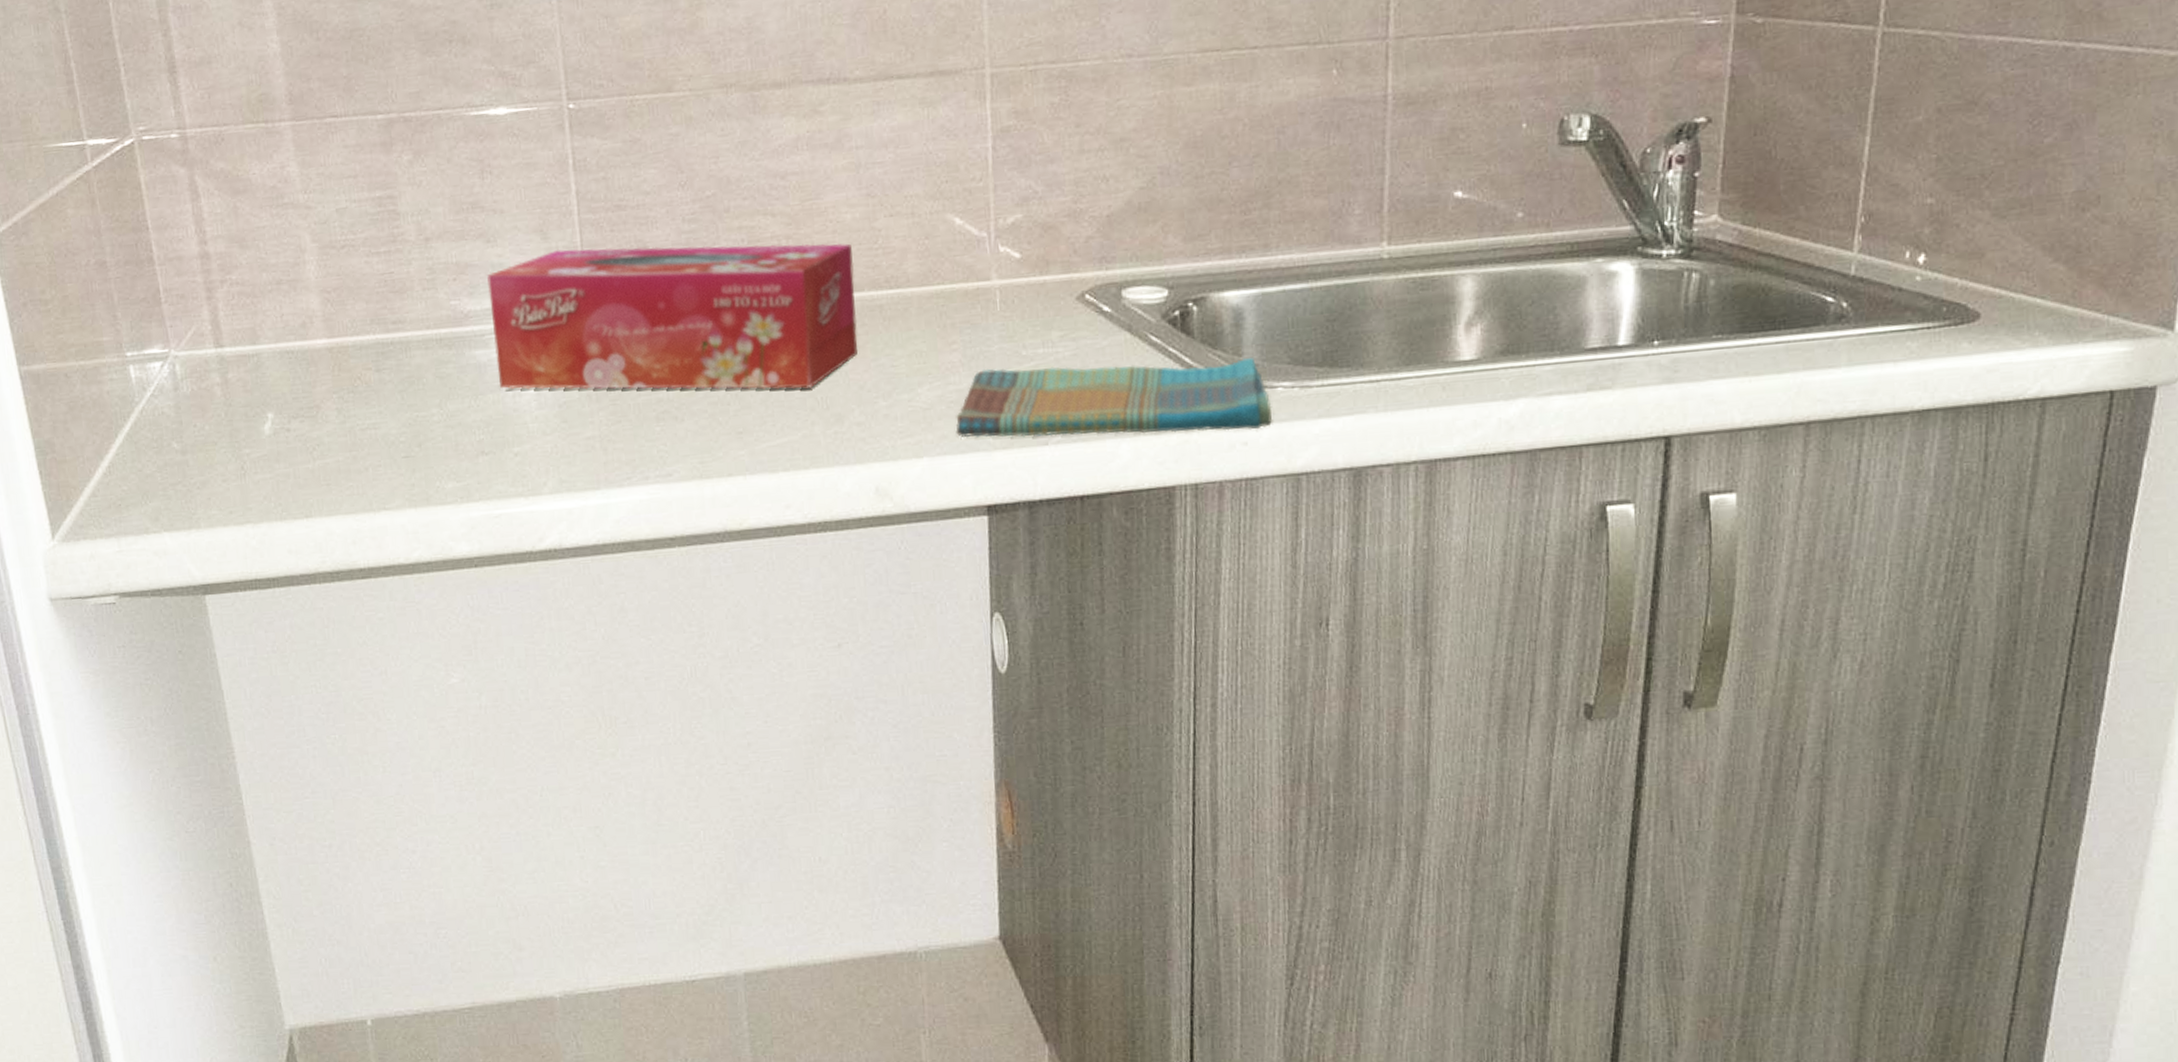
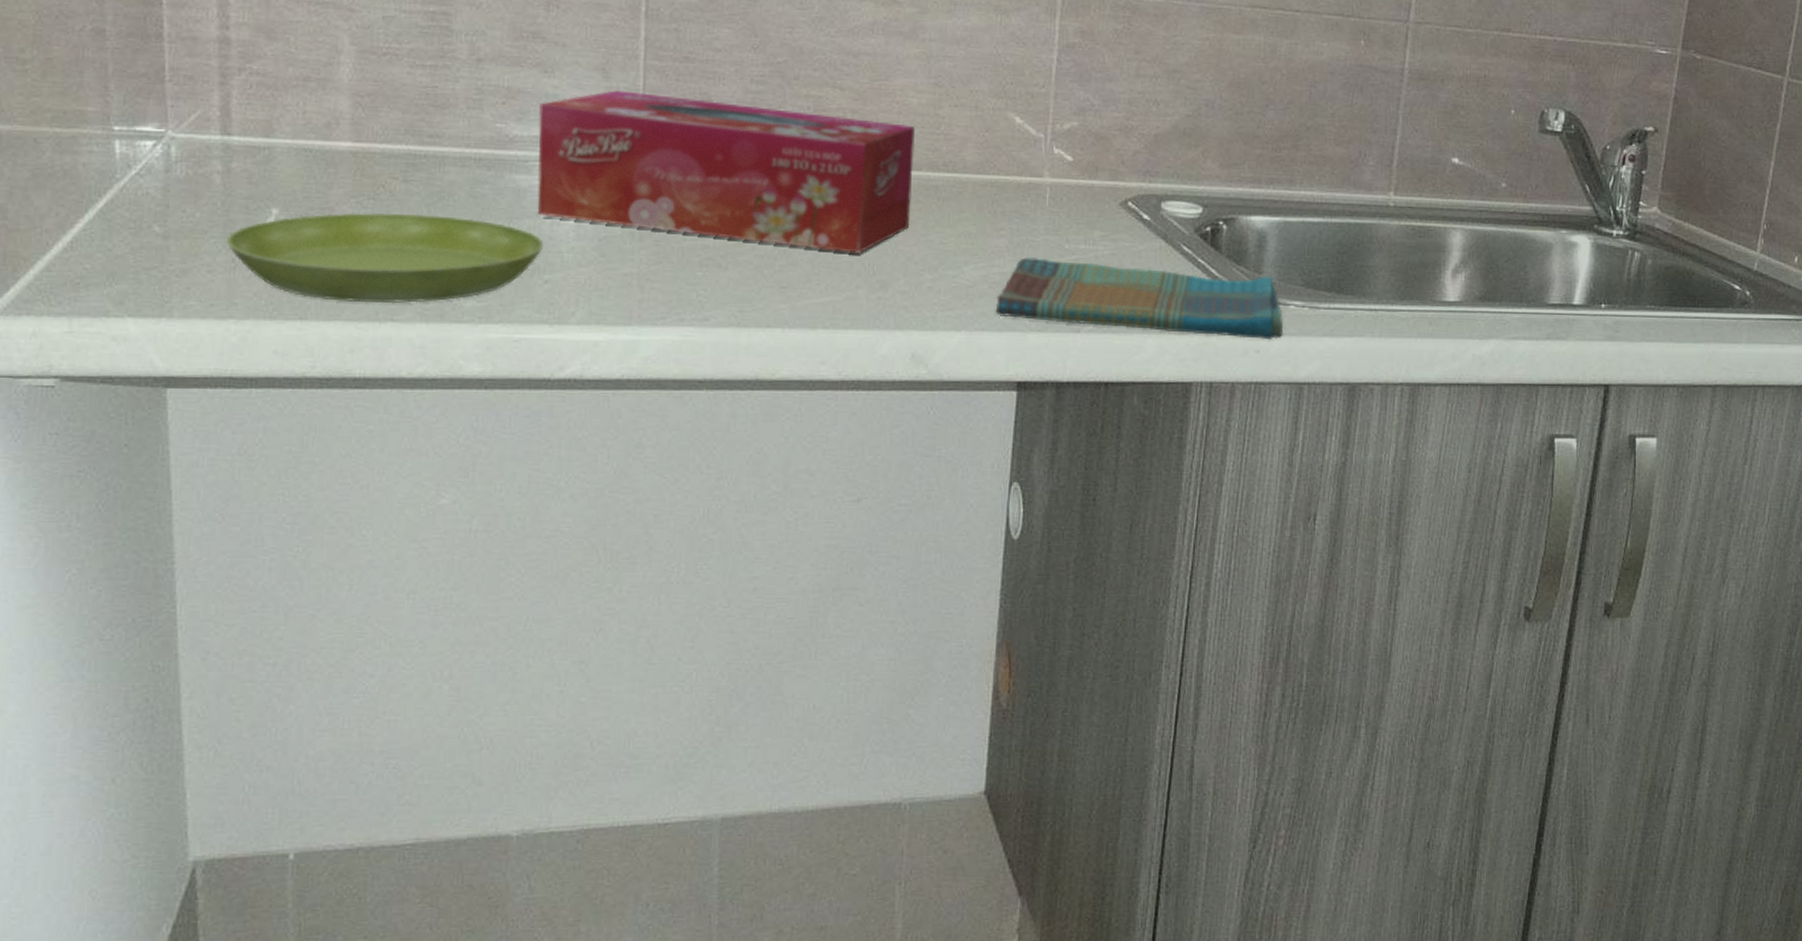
saucer: none [233,399,510,496] -> present [226,212,544,304]

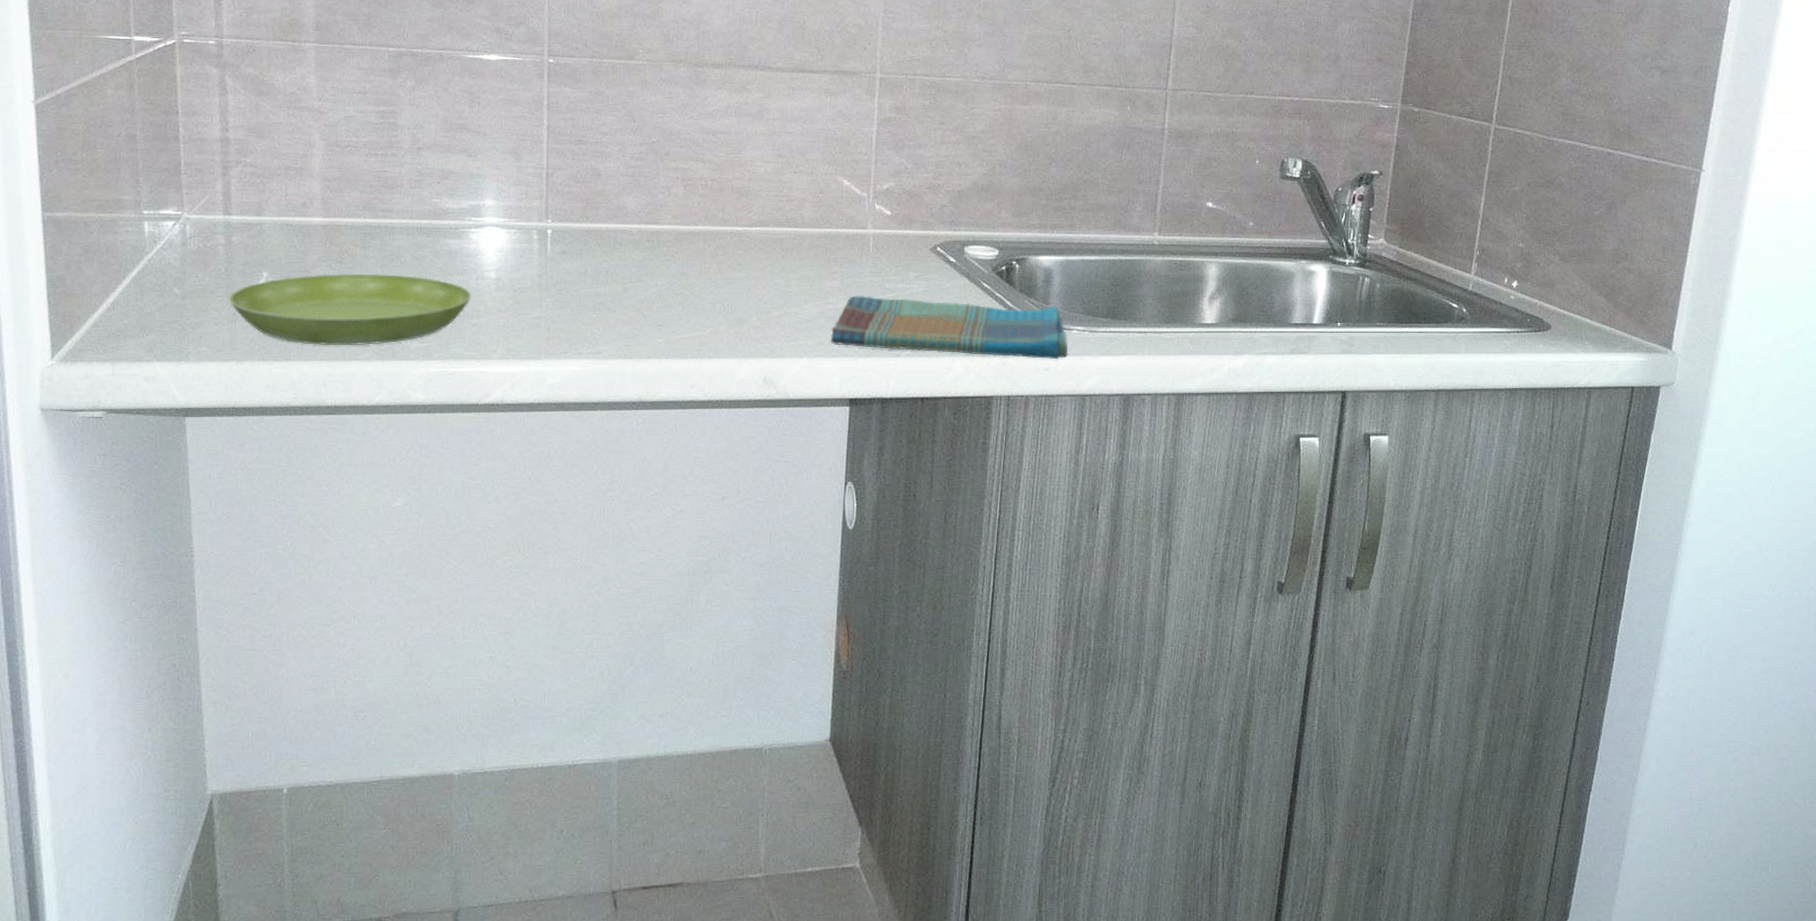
tissue box: present [537,89,915,254] -> none [465,168,763,296]

